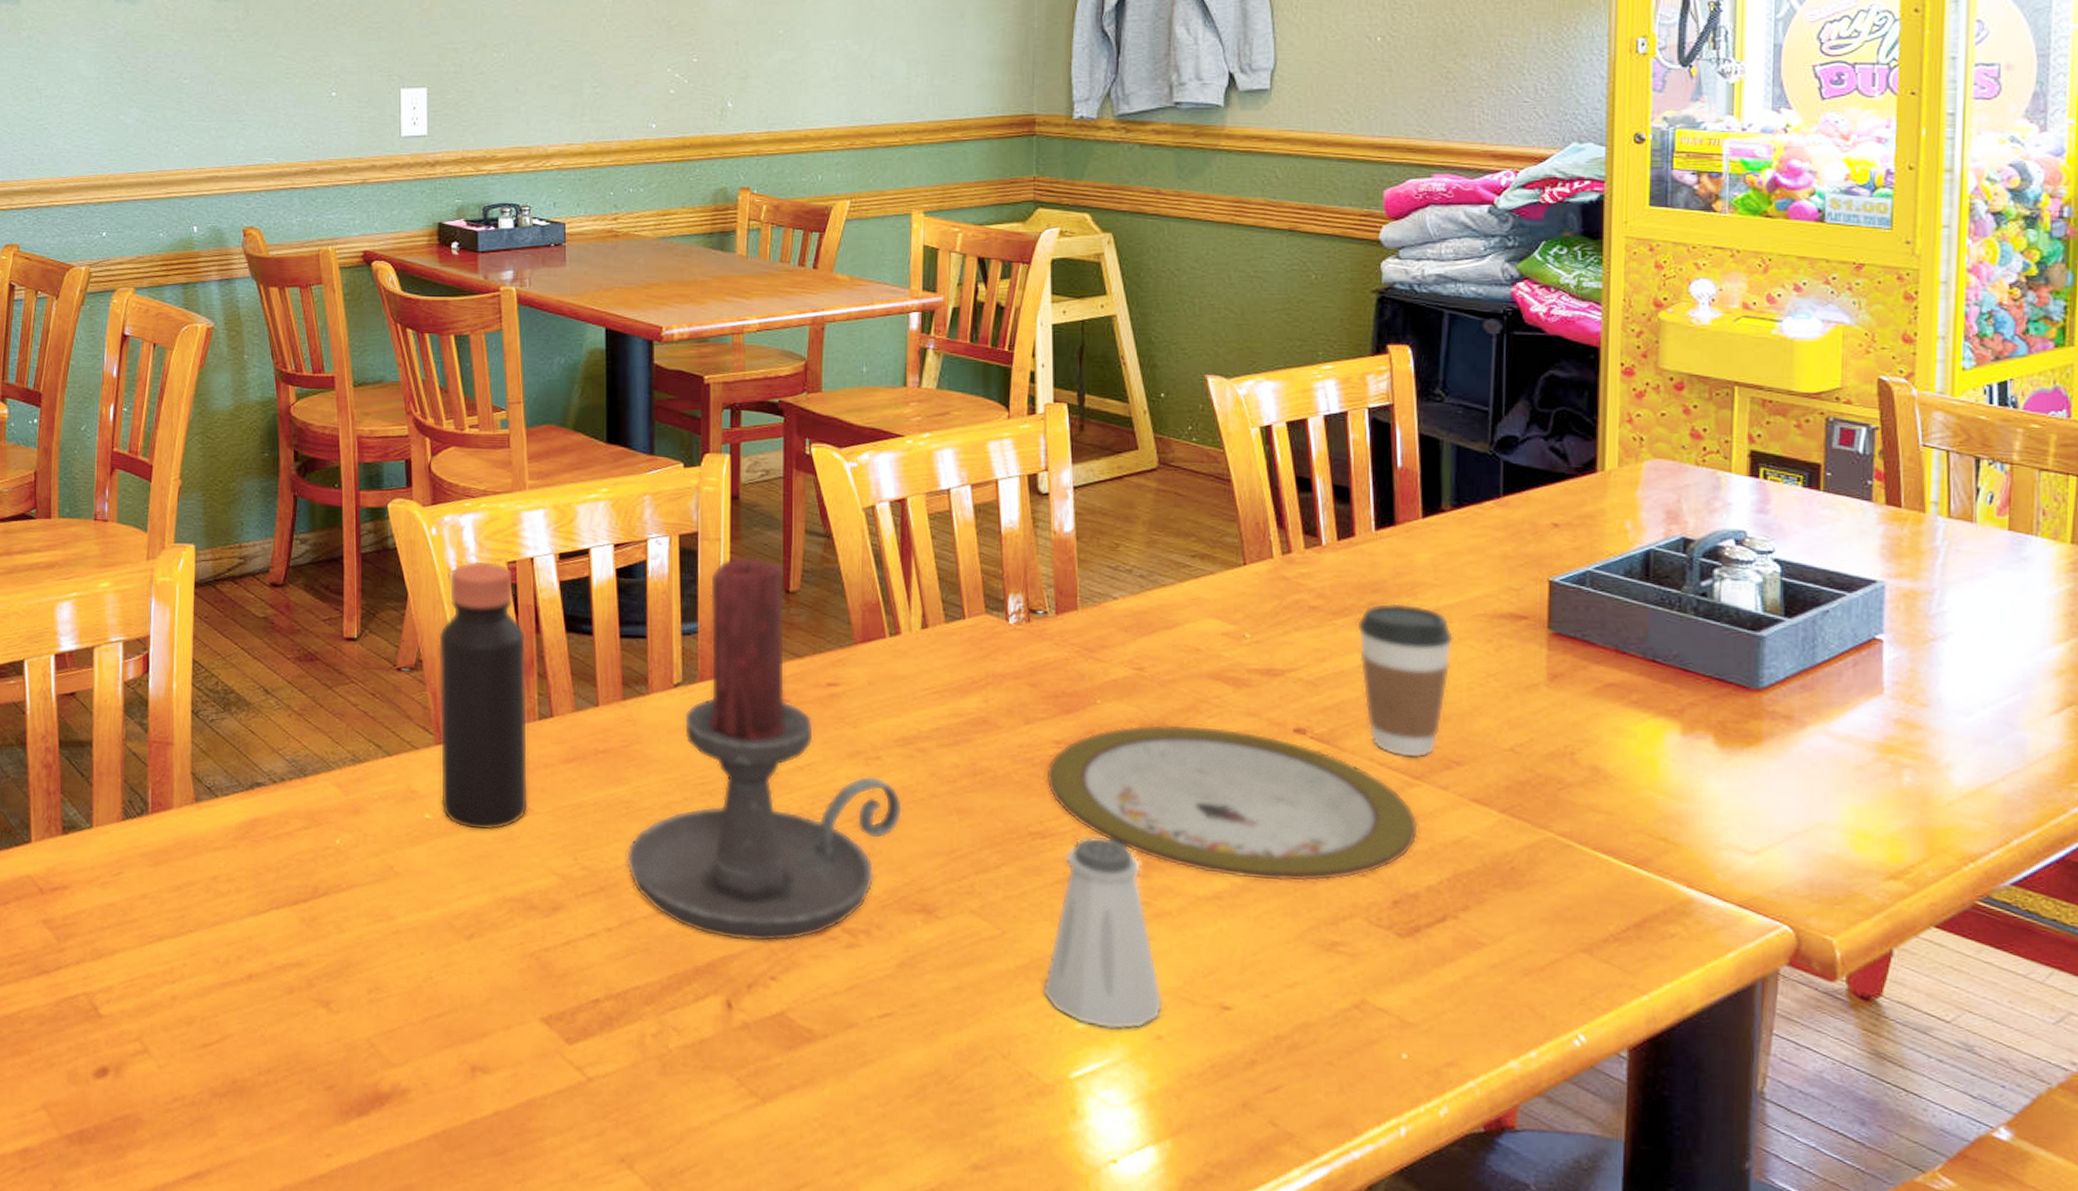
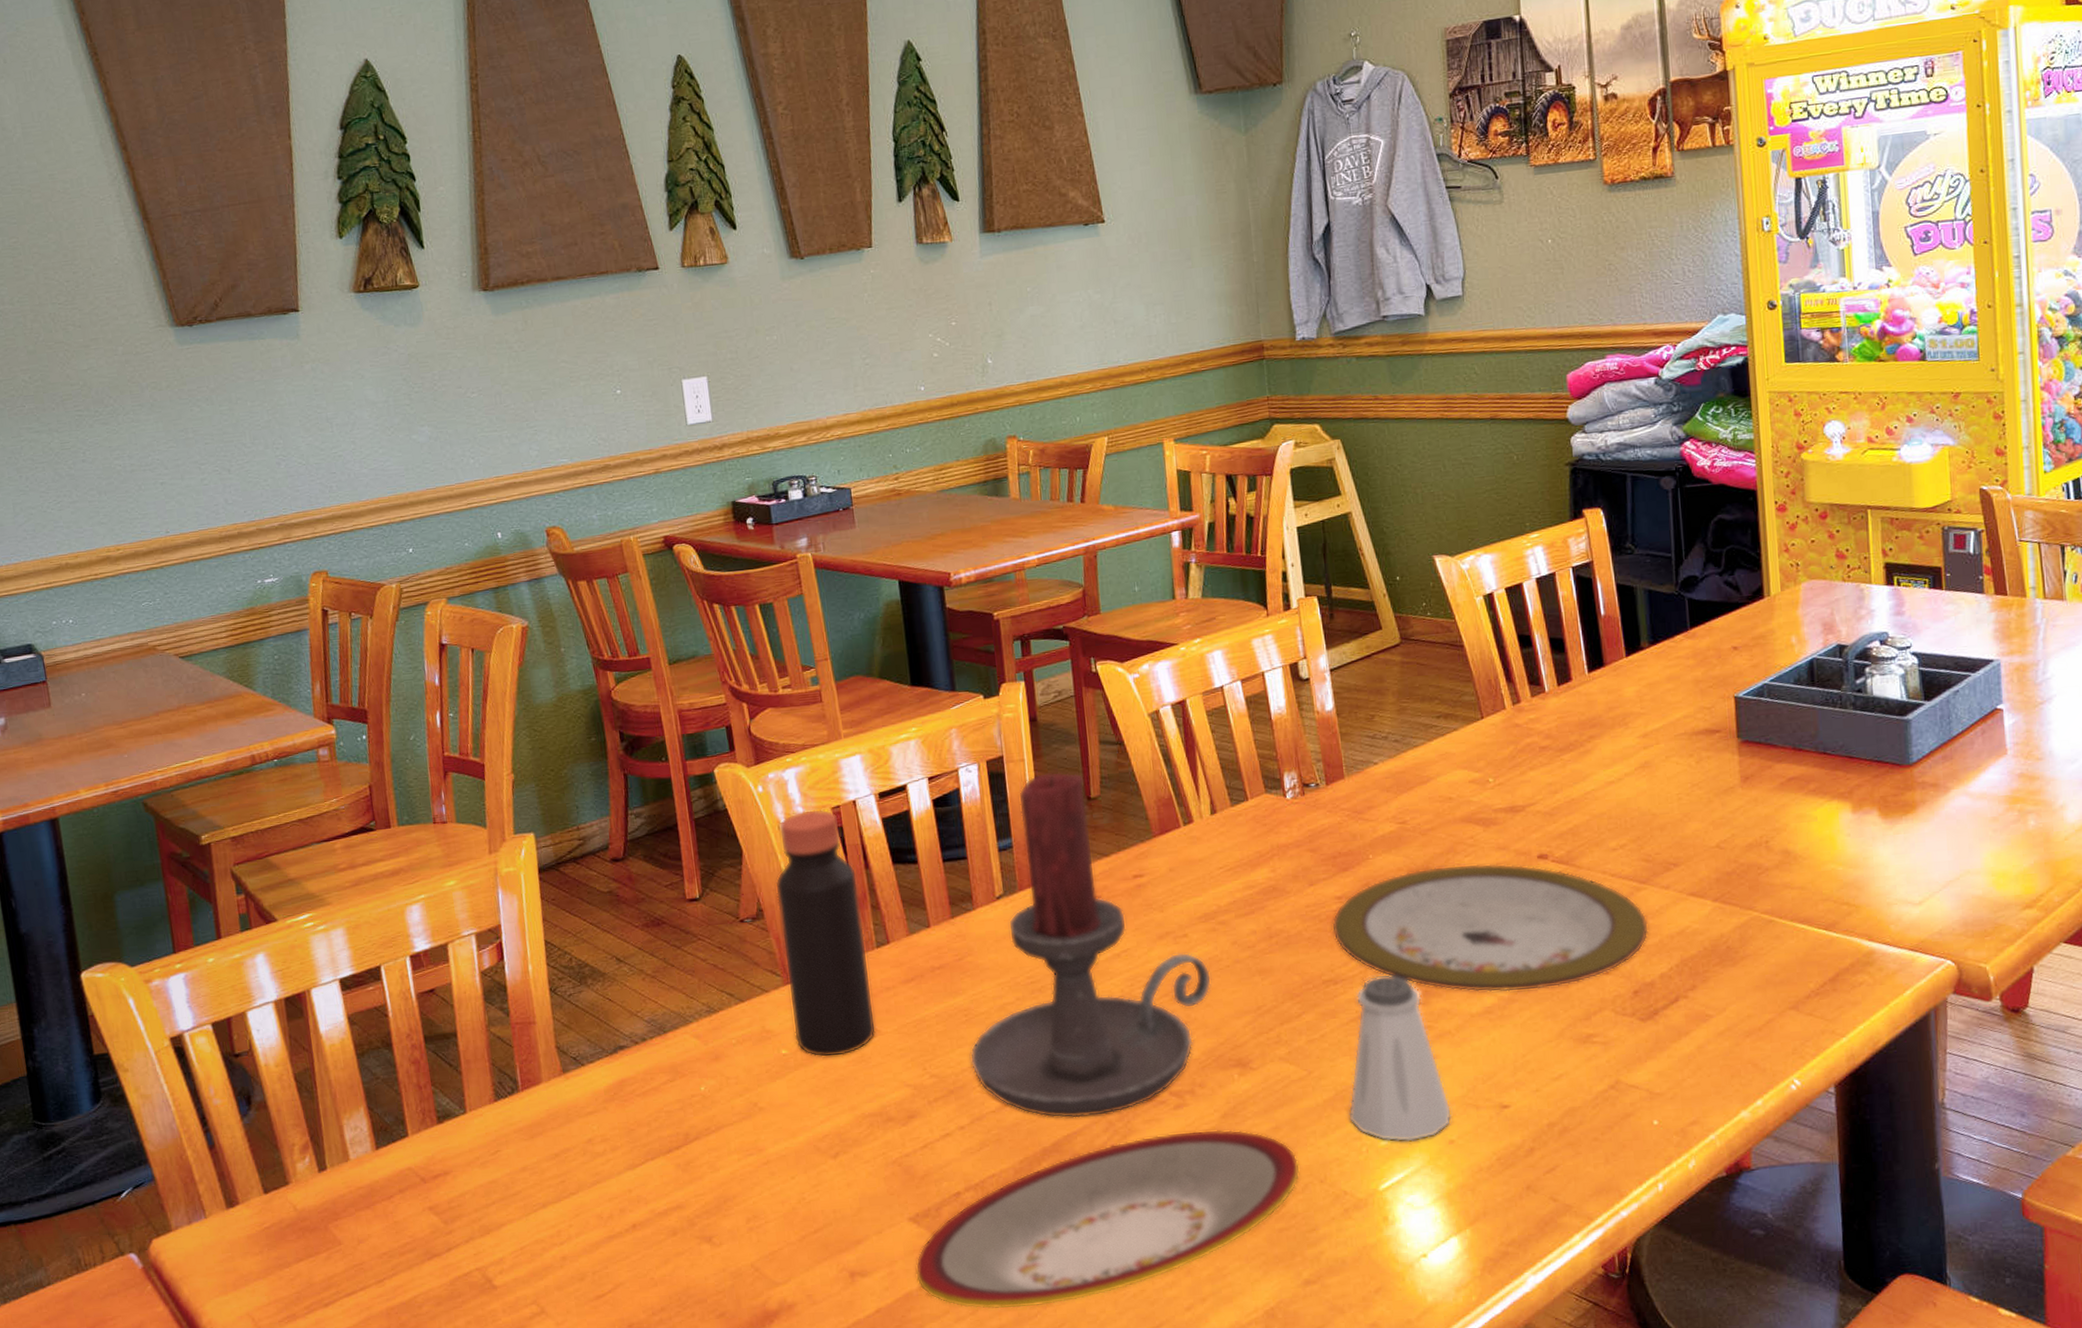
plate: none [542,973,980,1141] -> present [915,1129,1300,1310]
coffee cup: present [1357,602,1453,759] -> none [1581,732,1662,867]

